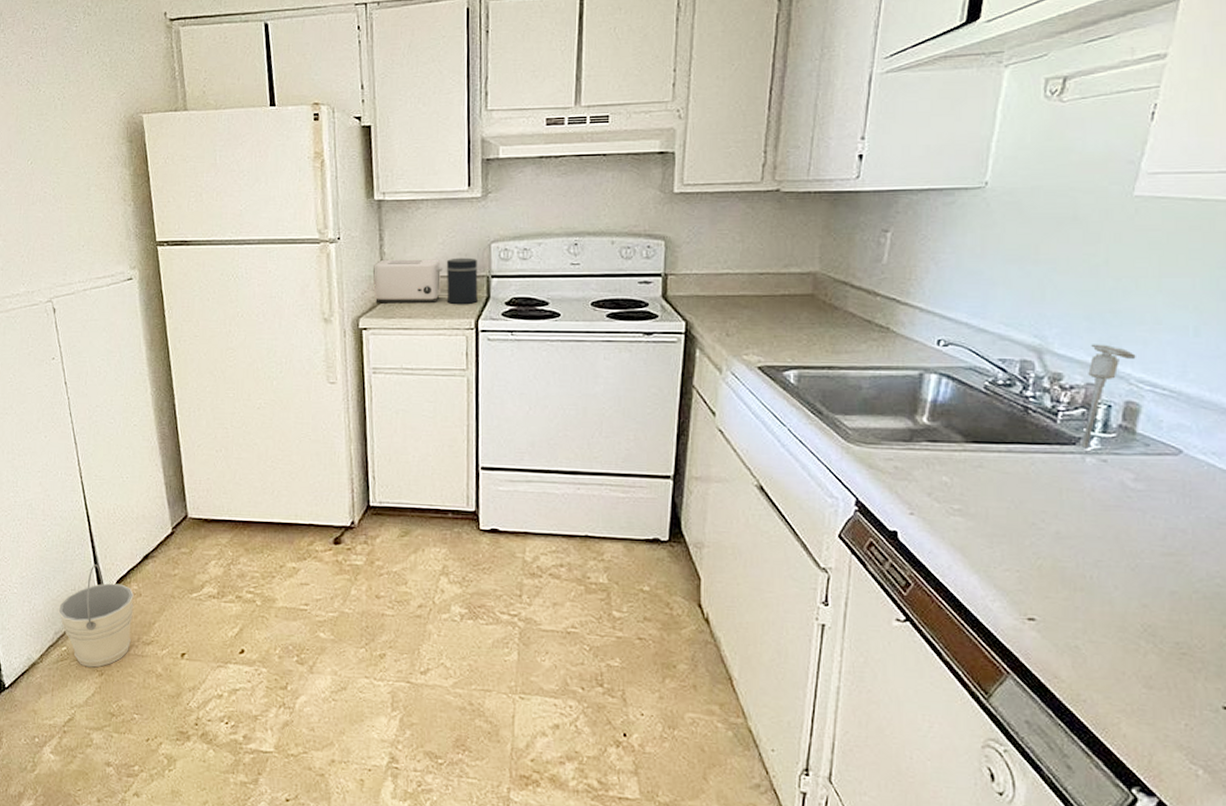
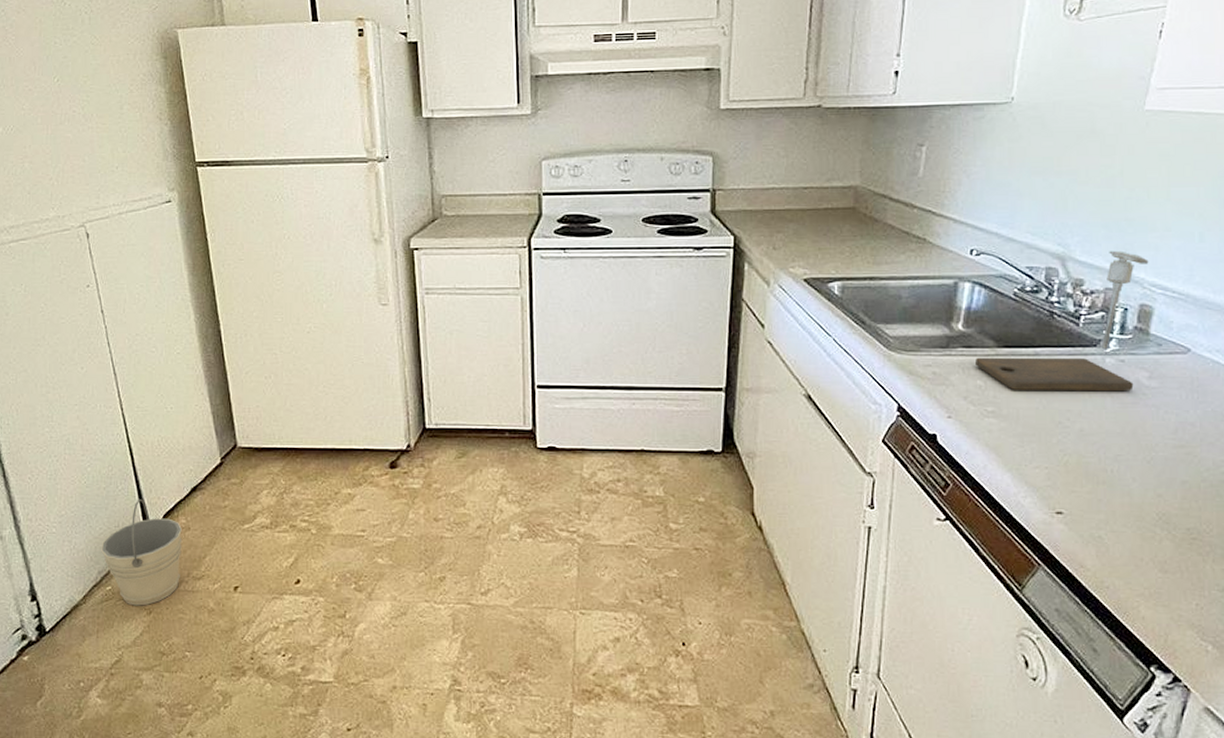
toaster: present [373,259,443,304] -> none [424,177,494,223]
cylinder: present [446,257,478,305] -> none [497,175,530,223]
cutting board: none [941,452,1117,493] -> present [975,357,1134,390]

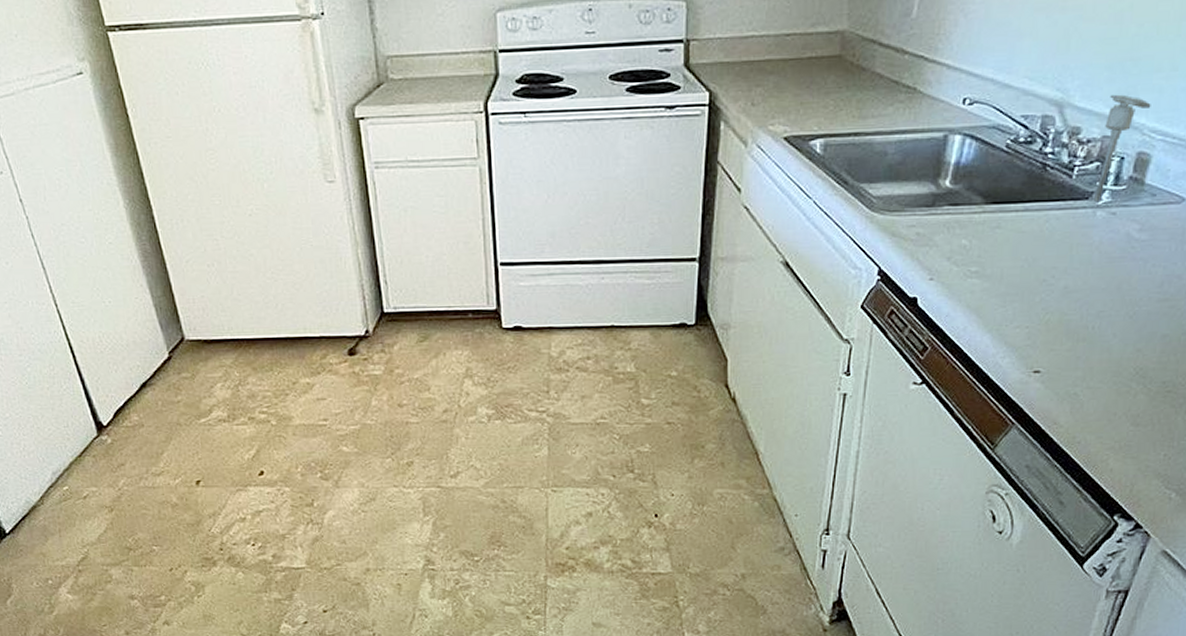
bucket: present [101,498,182,606] -> none [52,397,139,504]
cutting board: present [975,357,1134,390] -> none [961,212,1123,248]

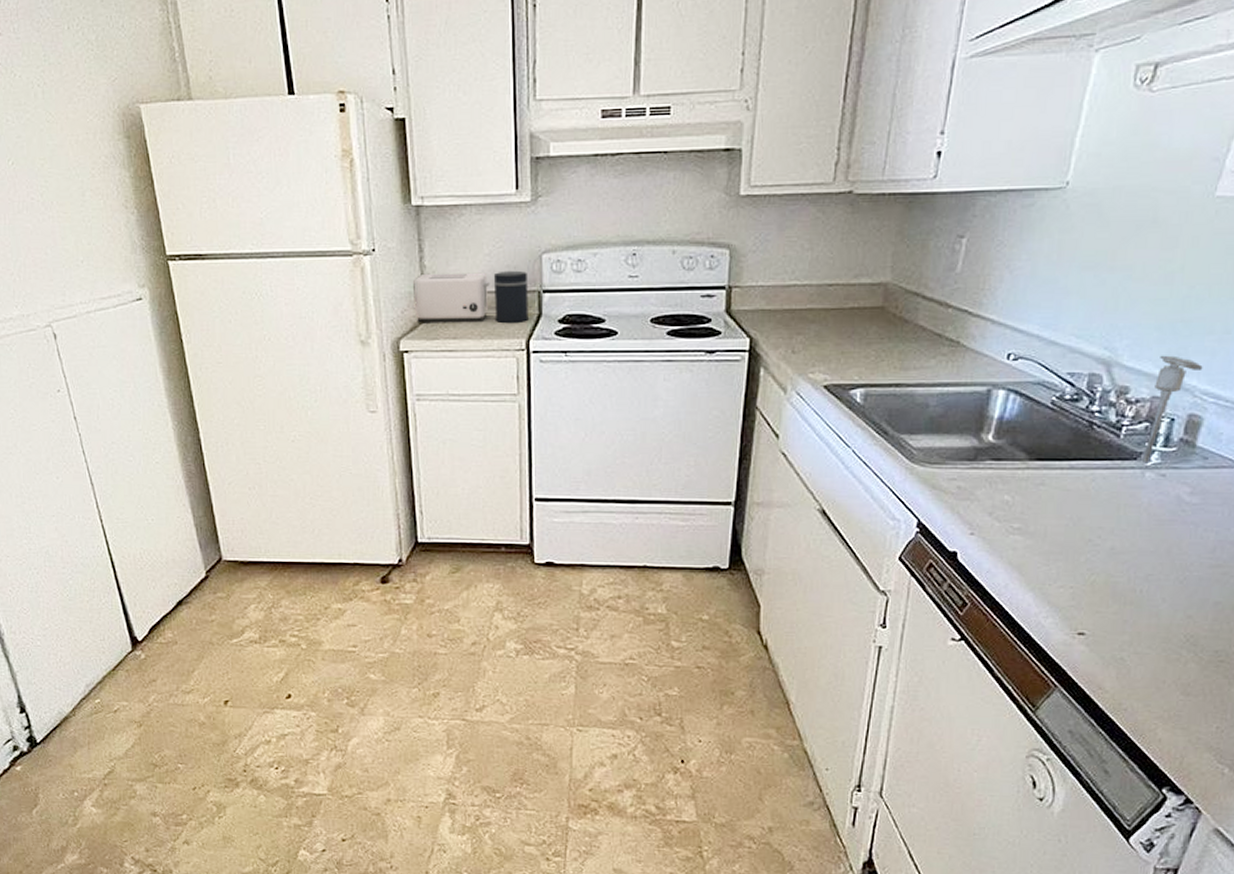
toaster: none [366,33,445,88] -> present [414,272,490,323]
cylinder: none [447,30,485,86] -> present [493,270,529,324]

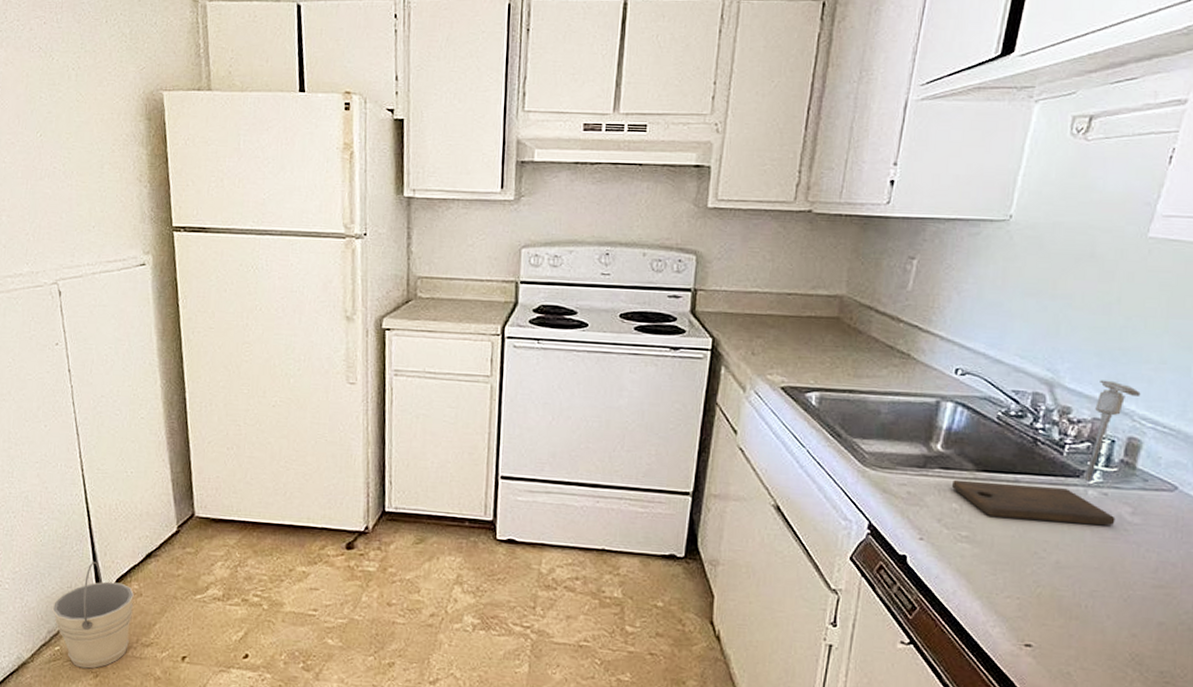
bucket: none [87,612,170,719] -> present [52,561,134,669]
toaster: present [414,272,490,323] -> none [399,258,472,306]
cylinder: present [493,270,529,324] -> none [474,261,507,310]
cutting board: none [1004,470,1173,507] -> present [952,479,1116,525]

